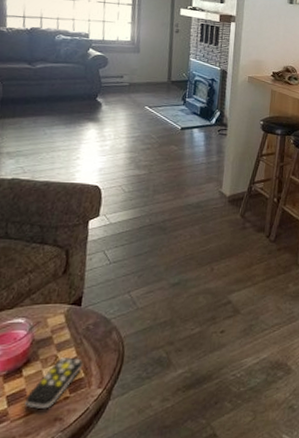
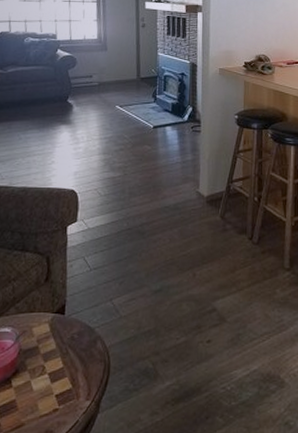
remote control: present [25,357,84,410] -> none [16,367,71,422]

